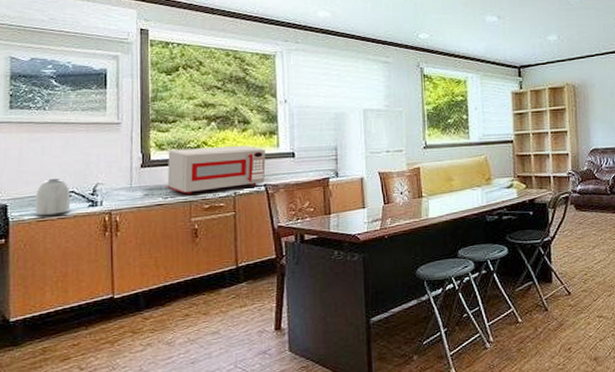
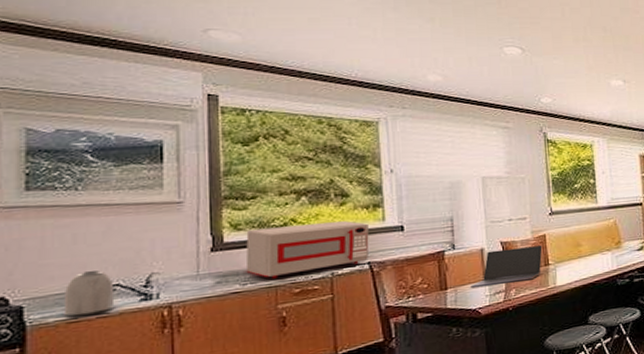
laptop: none [351,178,417,215] -> present [470,245,543,289]

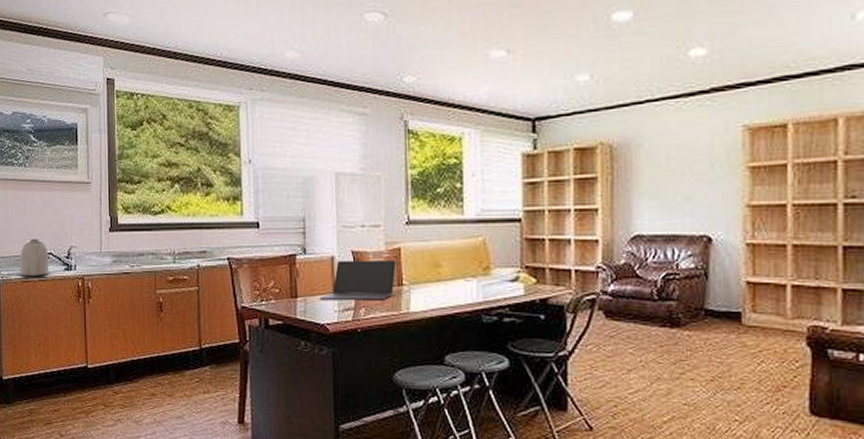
microwave: present [245,221,369,279] -> none [133,212,229,264]

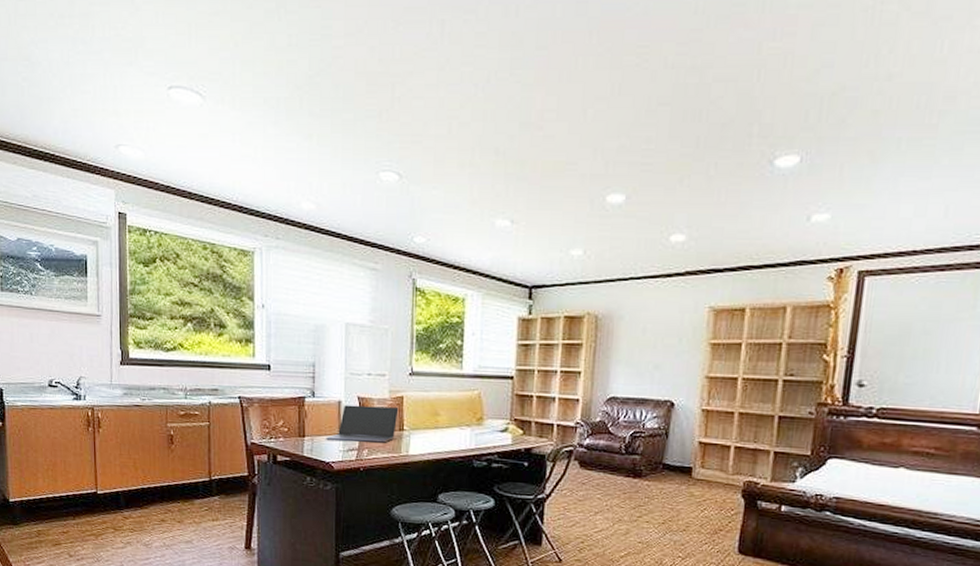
kettle: present [19,239,49,279] -> none [26,367,58,407]

